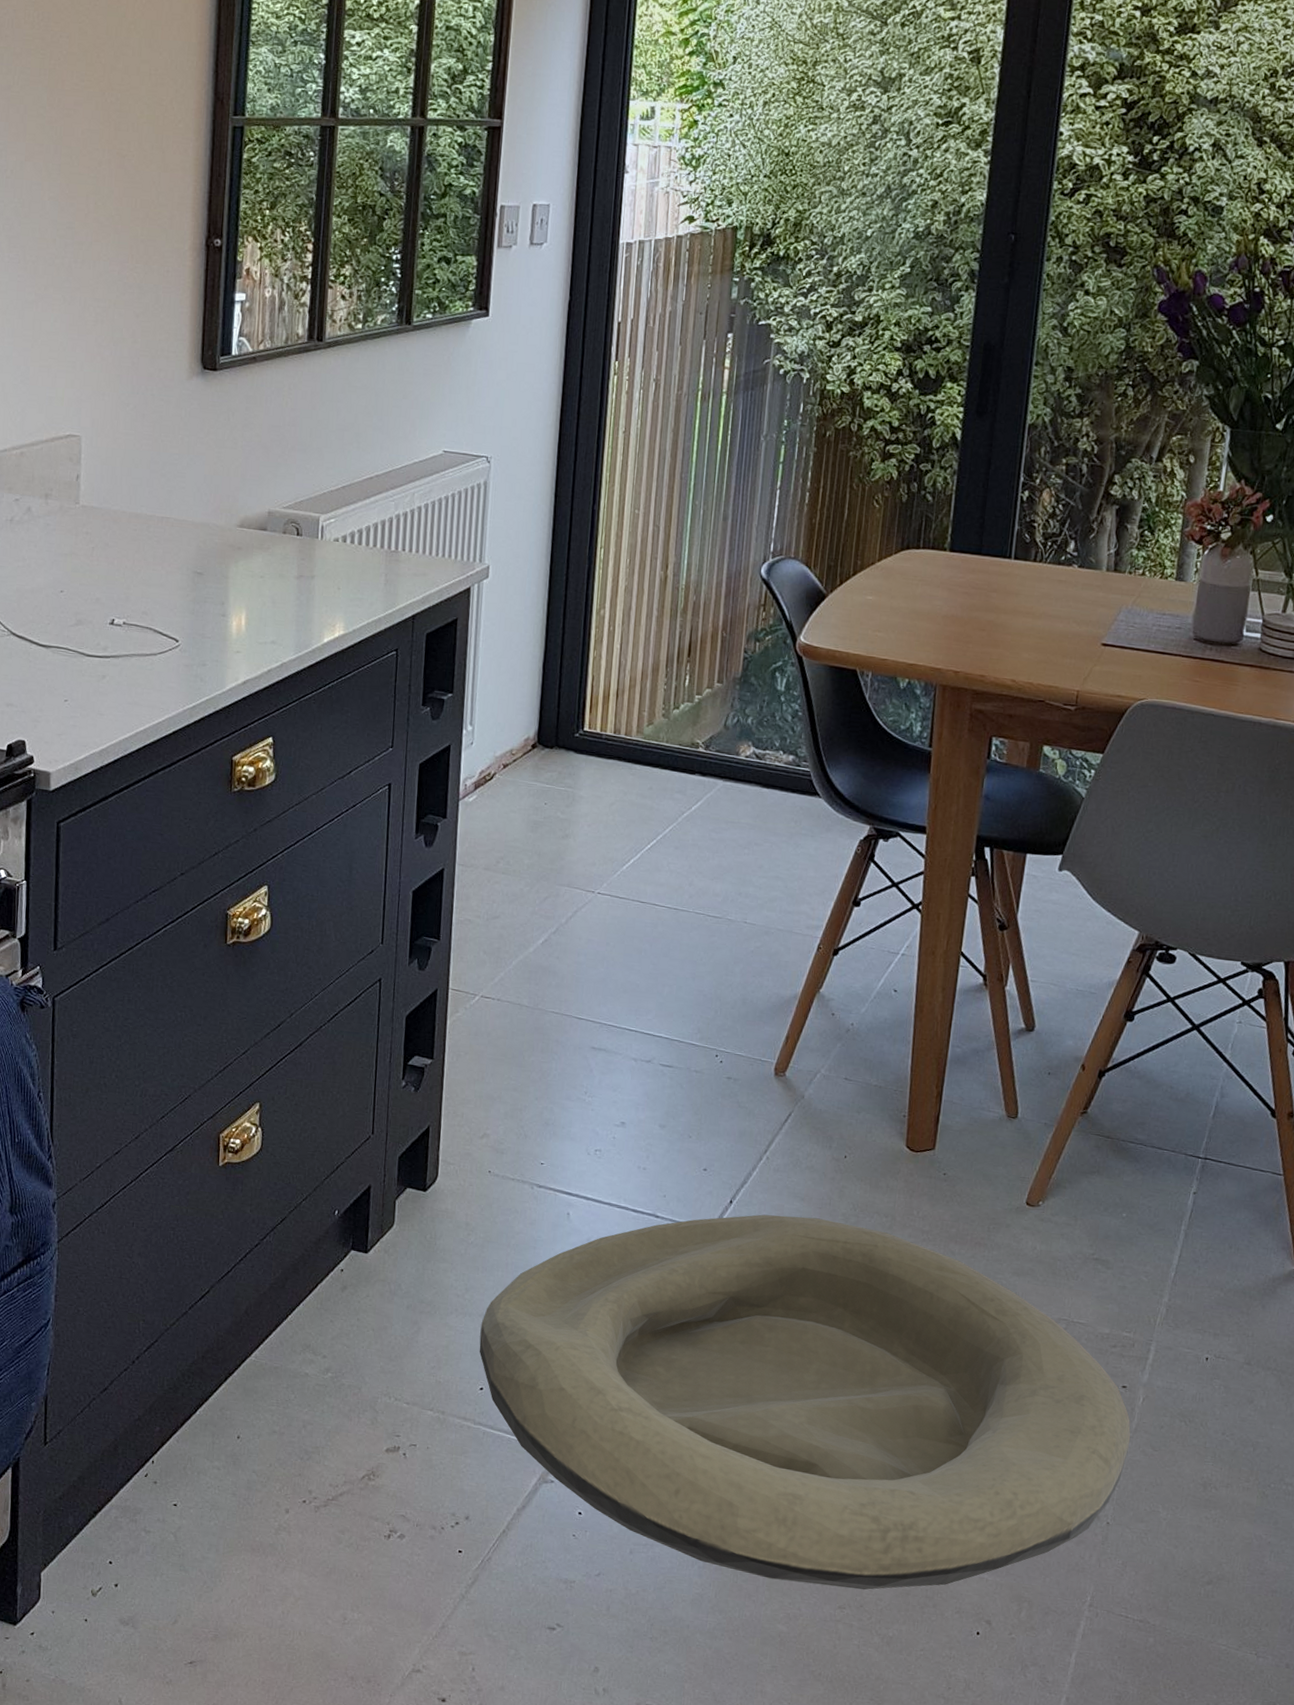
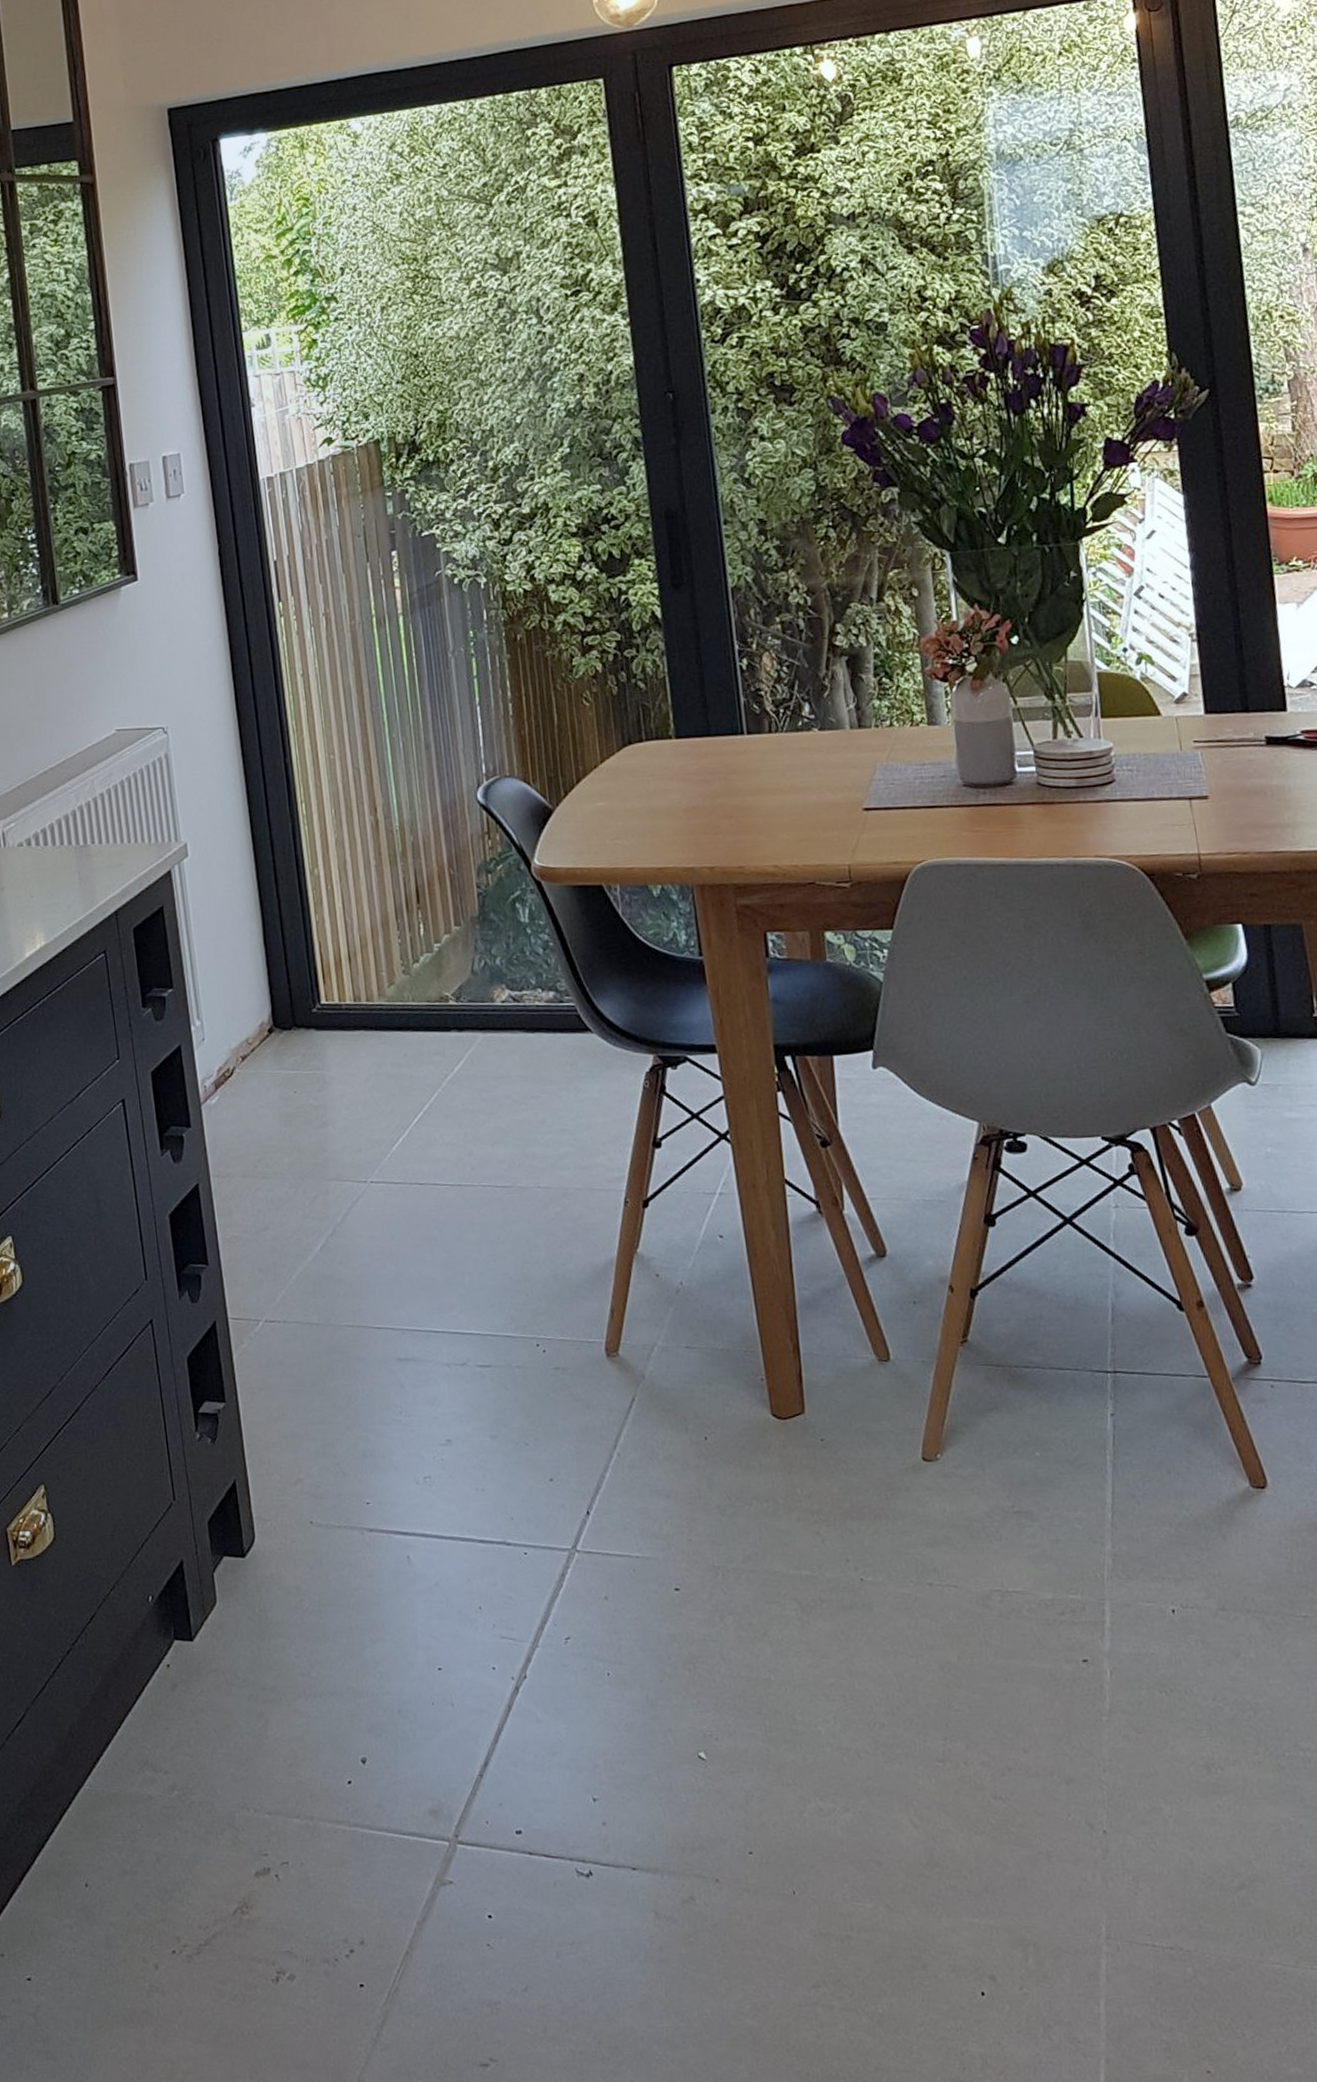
dog bed: present [479,1214,1131,1590] -> none [335,1515,1108,1963]

